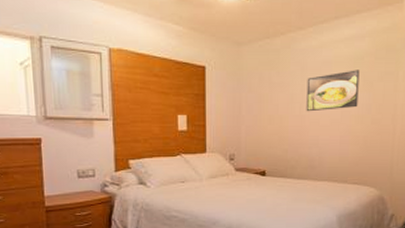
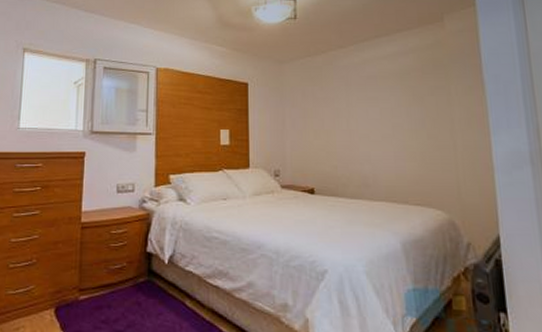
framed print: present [306,70,360,112] -> none [352,84,410,126]

